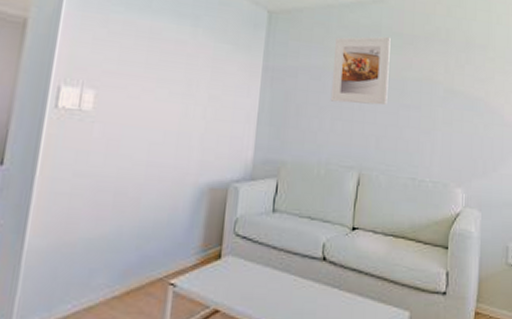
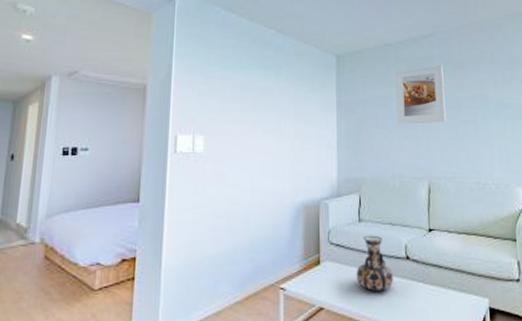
decorative vase: none [262,228,306,296] -> present [356,235,394,292]

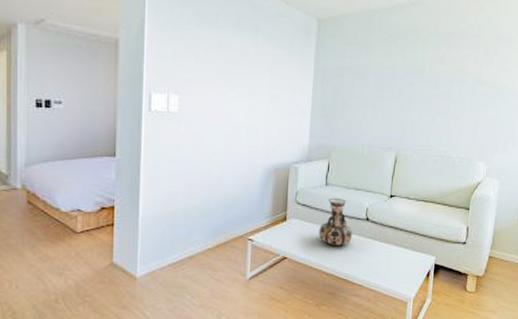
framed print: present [395,64,446,124] -> none [372,35,427,96]

